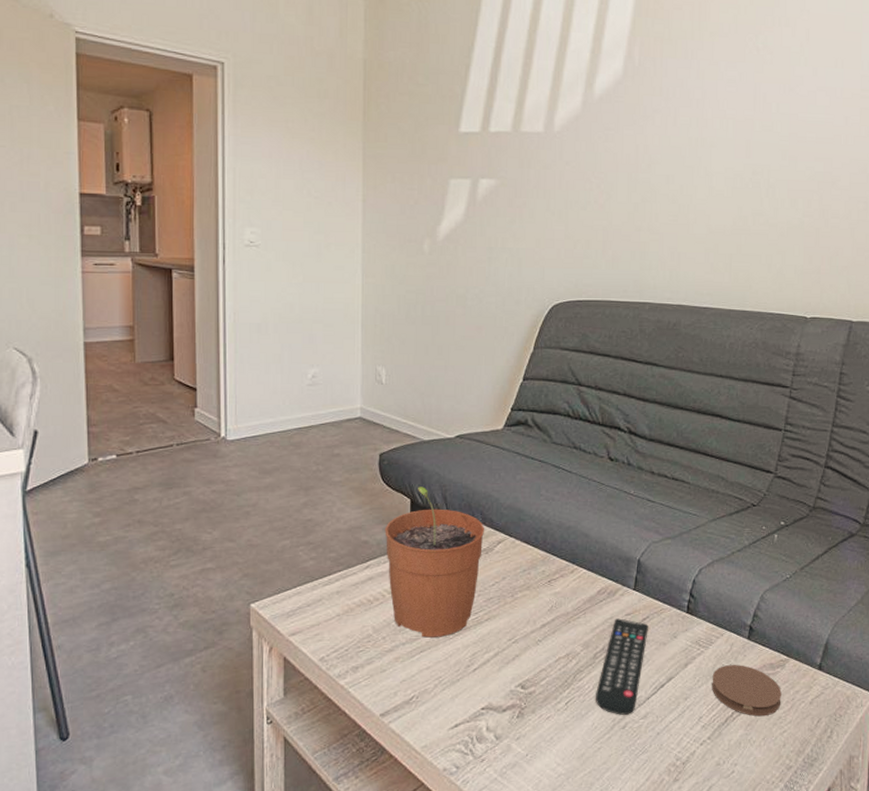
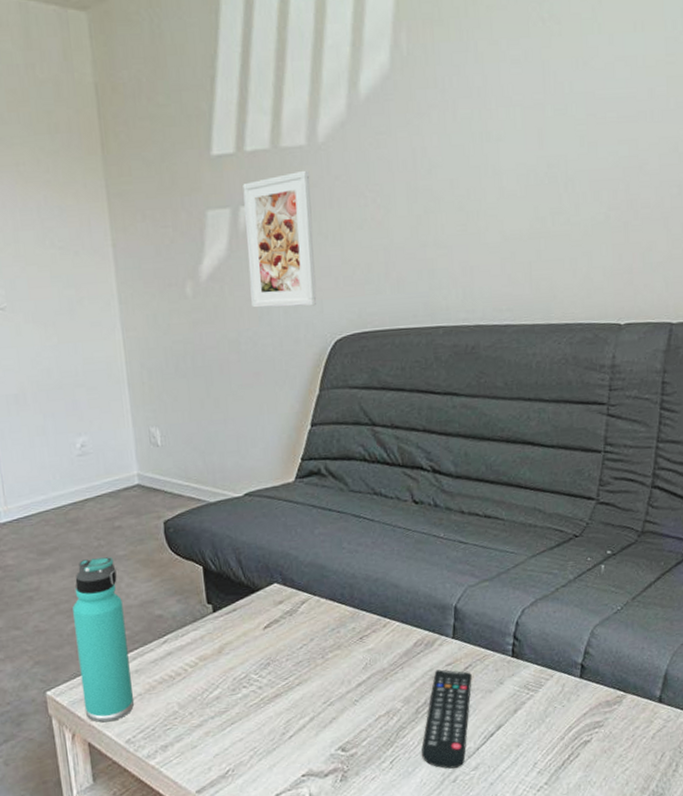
thermos bottle: none [284,482,332,639] -> present [73,557,134,723]
plant pot: present [385,487,484,638] -> none [178,552,286,709]
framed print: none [481,153,544,273] -> present [243,170,317,308]
coaster: present [712,664,782,717] -> none [544,705,621,757]

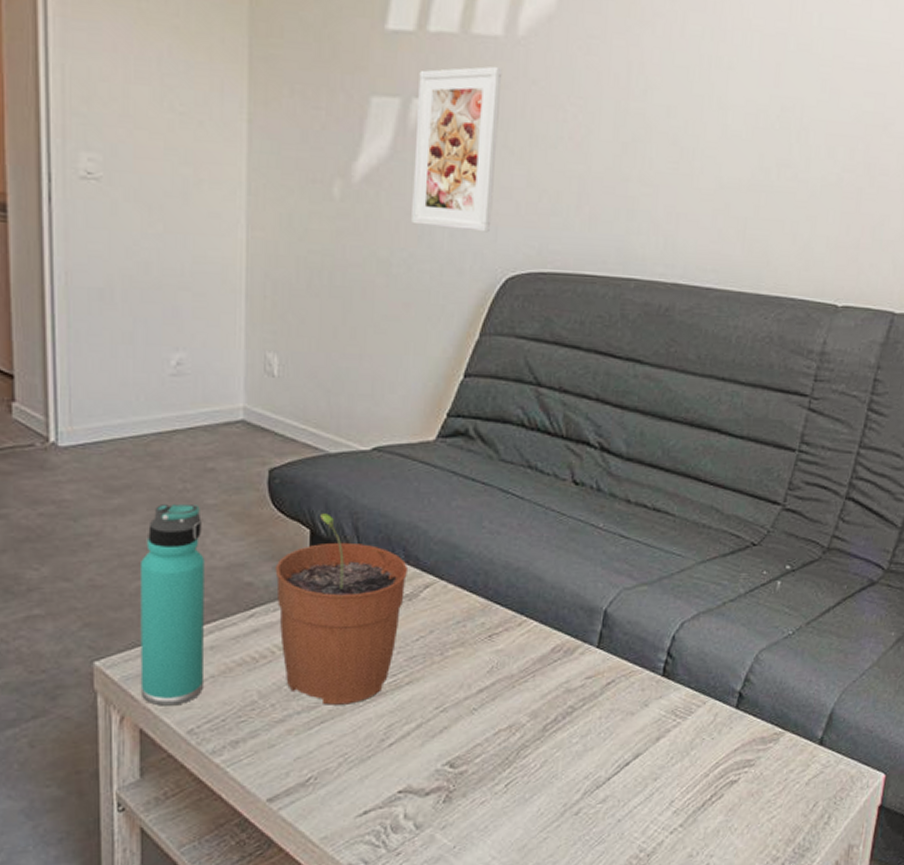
plant pot: none [178,552,286,709] -> present [275,513,407,705]
remote control: present [421,669,472,769] -> none [543,682,614,799]

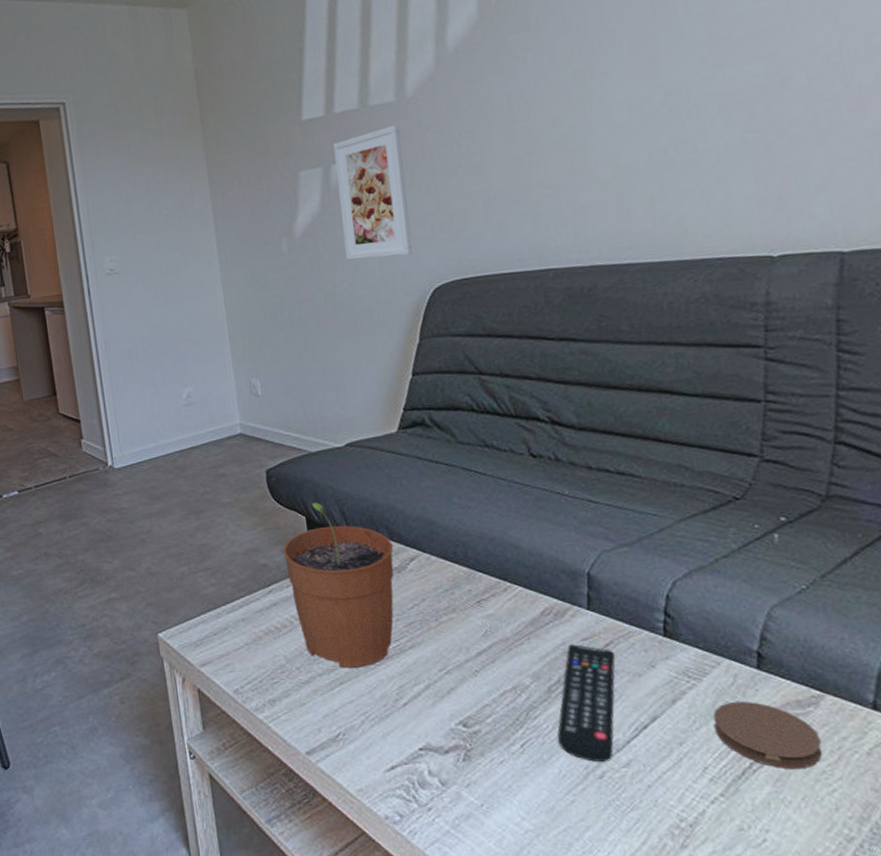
thermos bottle: present [140,504,205,706] -> none [181,503,241,670]
remote control: none [543,682,614,799] -> present [557,644,615,762]
coaster: none [688,738,773,800] -> present [713,700,823,770]

